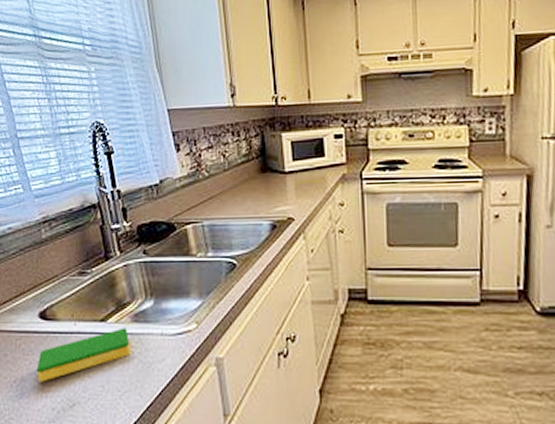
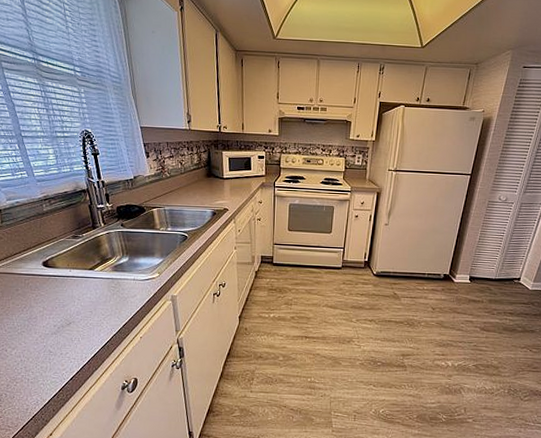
dish sponge: present [36,327,131,382] -> none [41,274,112,308]

